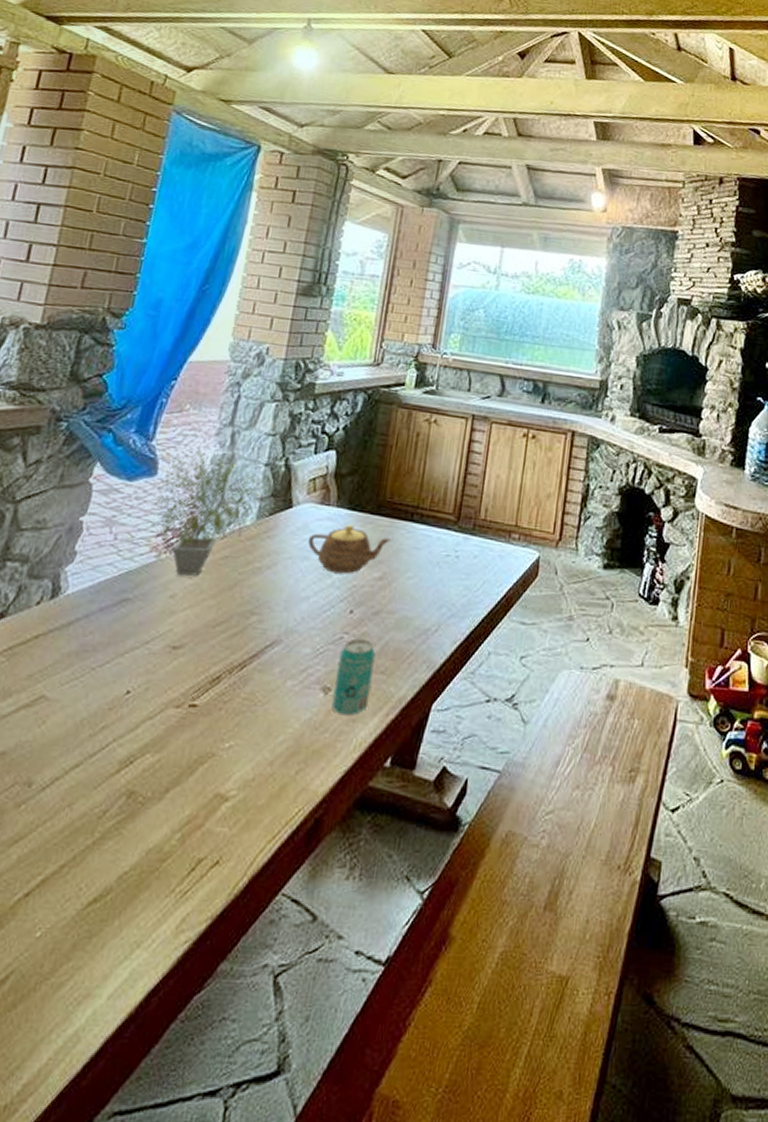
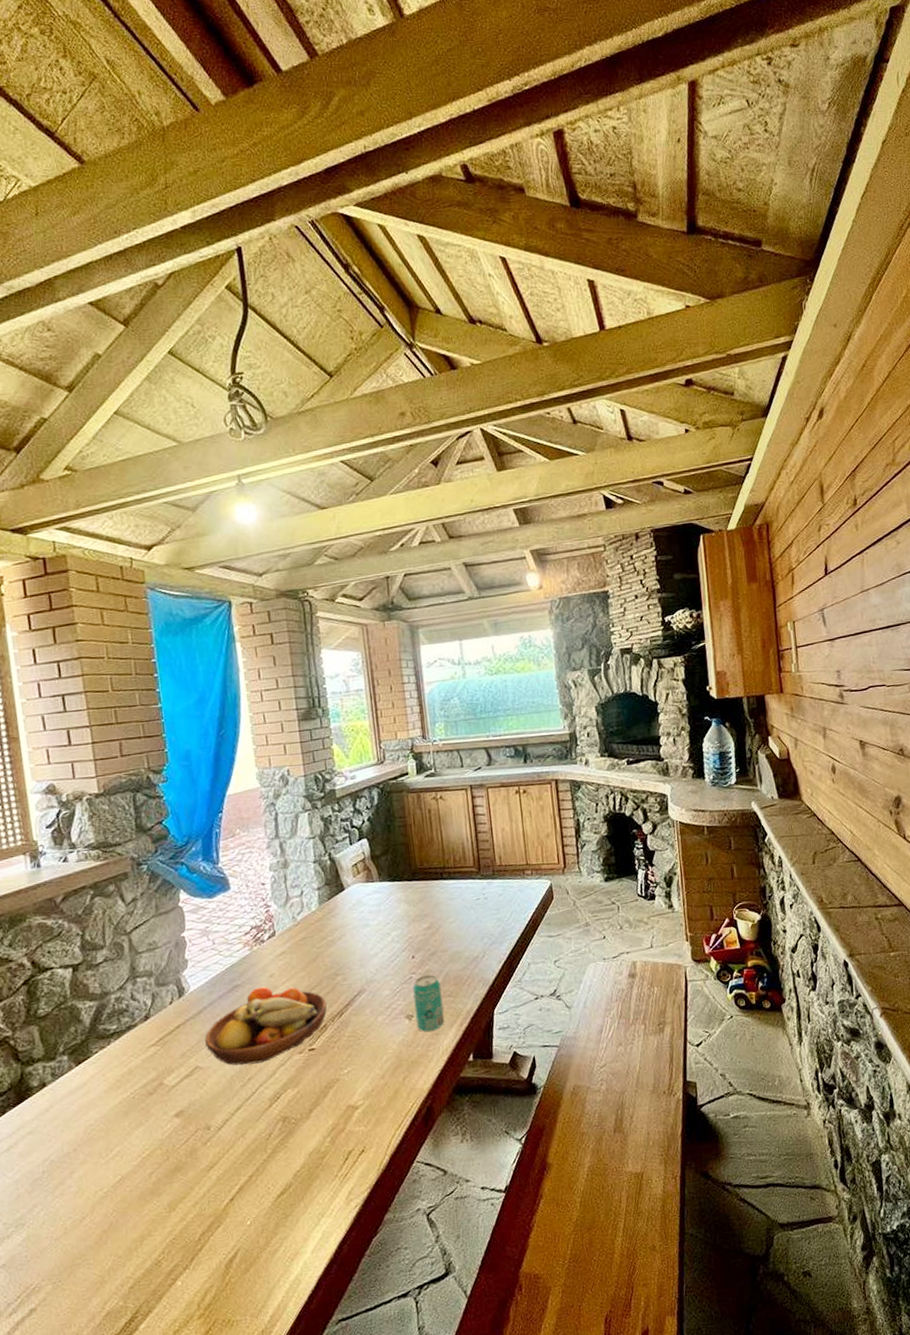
fruit bowl: none [62,607,229,709] -> present [205,987,327,1066]
potted plant: present [152,447,267,576] -> none [232,861,322,960]
teapot: present [308,525,391,574] -> none [364,893,430,932]

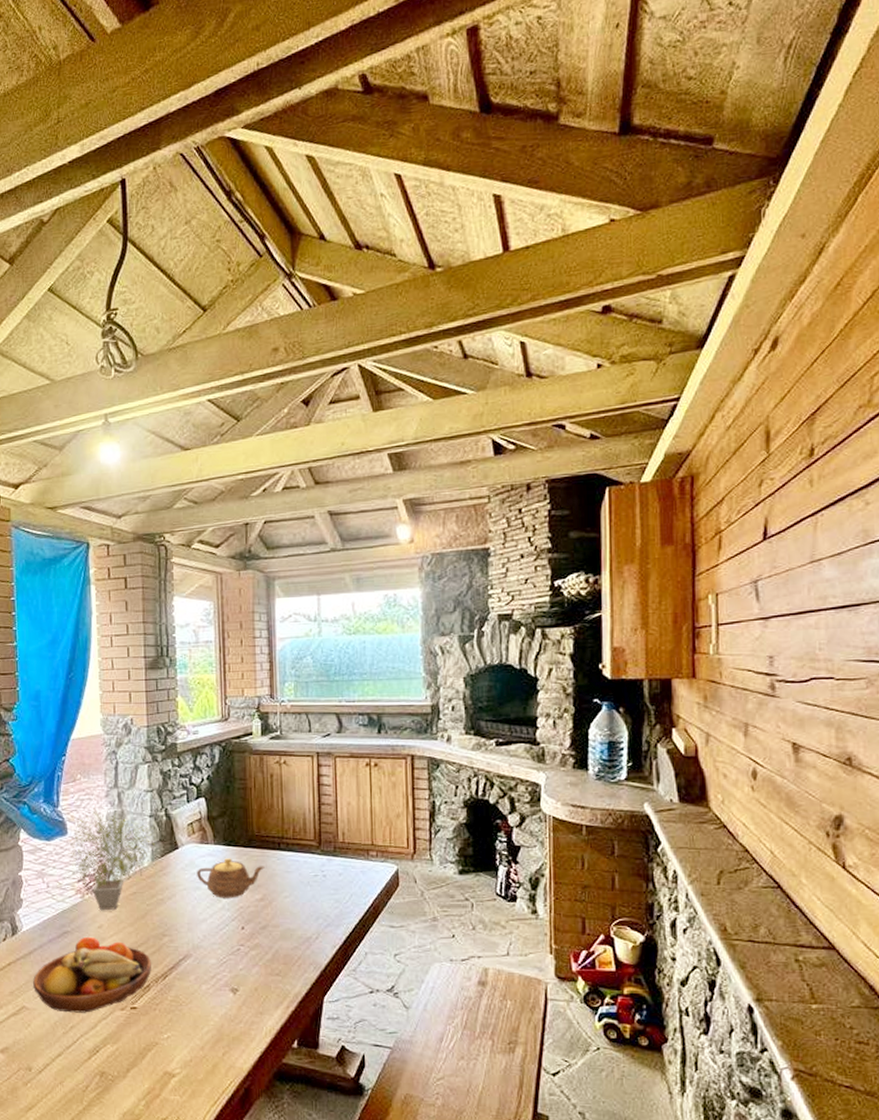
potted plant: none [232,861,322,960] -> present [68,808,156,911]
teapot: none [364,893,430,932] -> present [197,858,265,898]
beverage can: present [412,974,445,1032] -> none [240,949,271,1010]

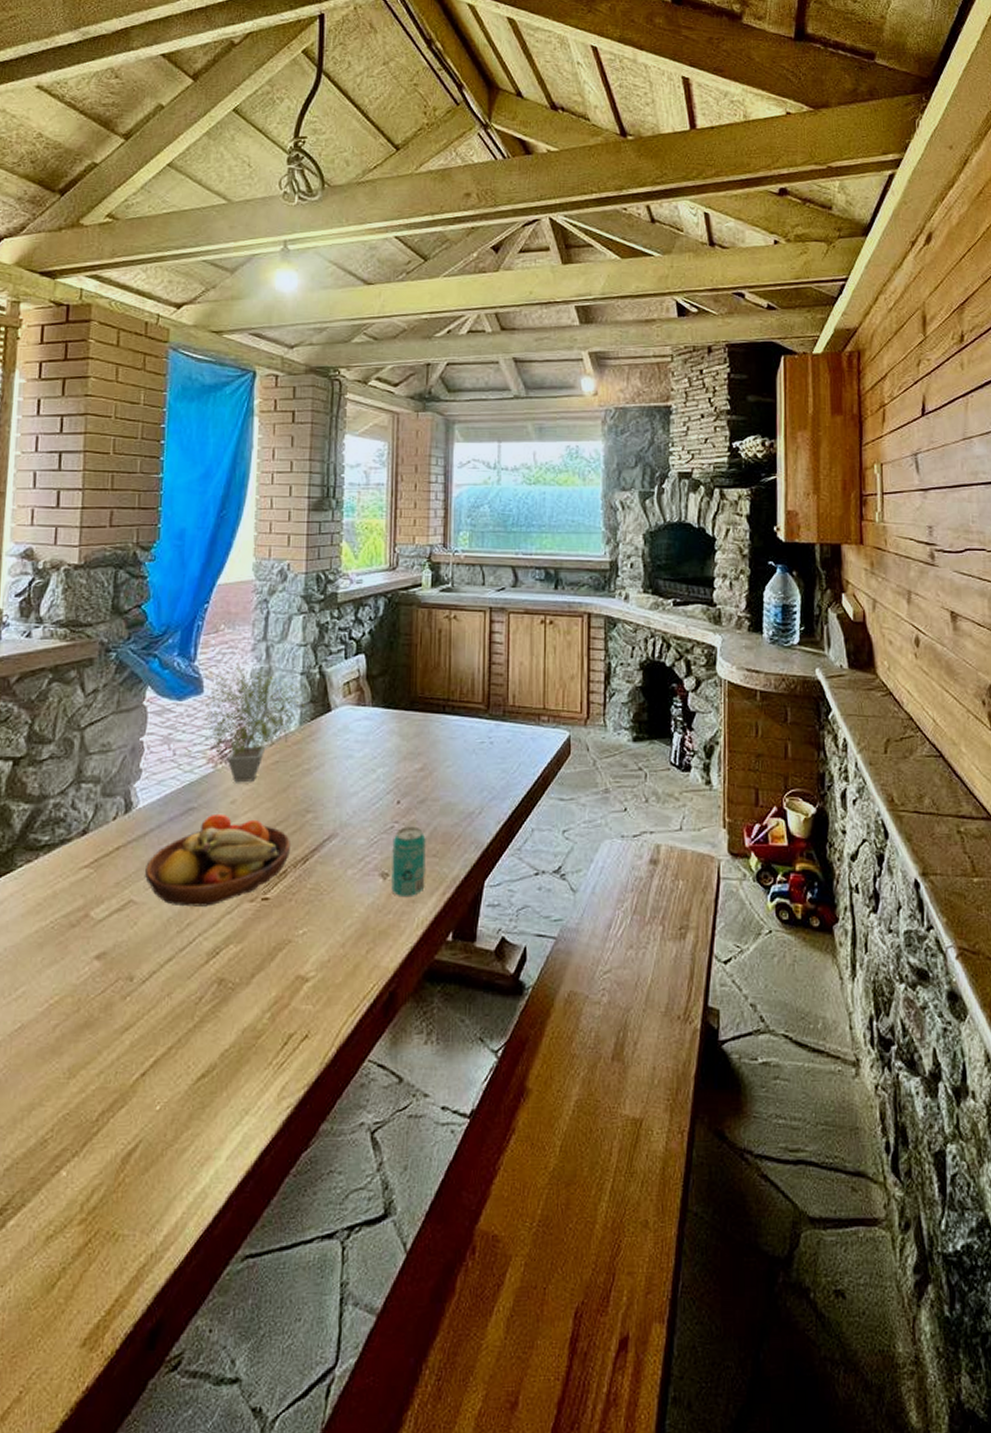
teapot: present [197,858,265,898] -> none [350,722,427,768]
beverage can: none [240,949,271,1010] -> present [391,826,426,898]

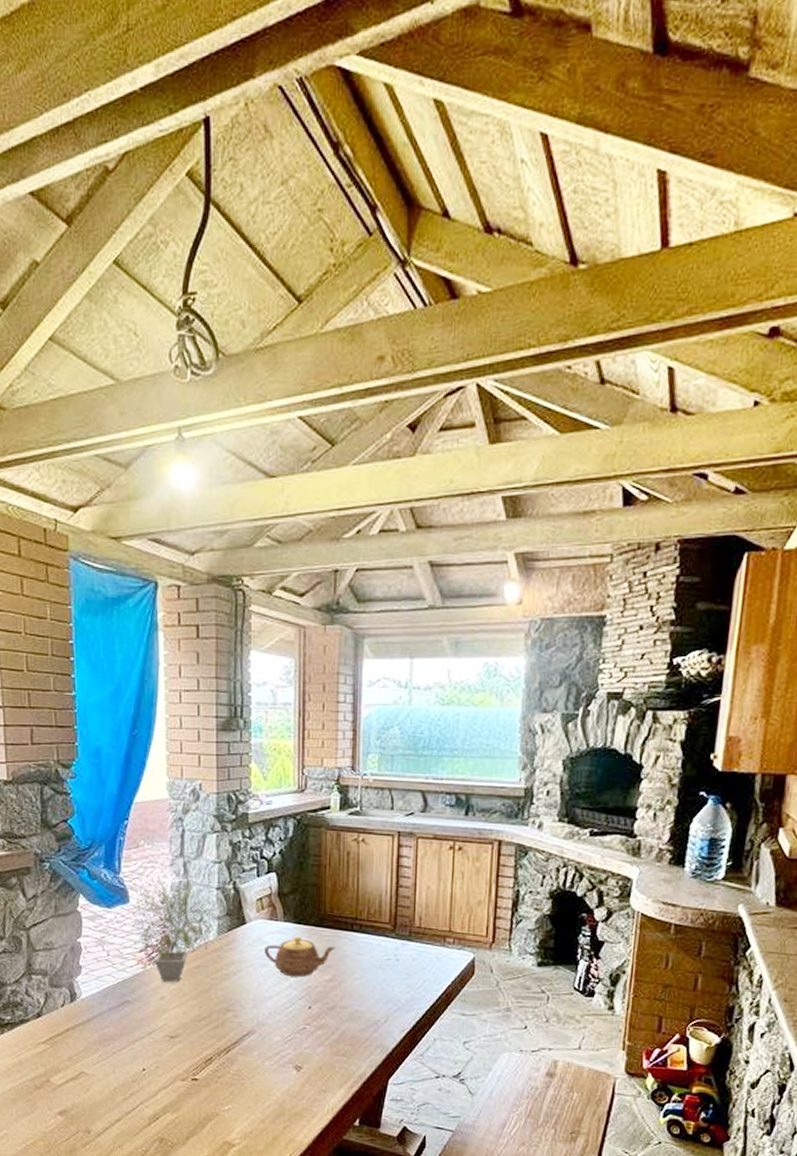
fruit bowl: present [145,813,290,907] -> none [92,1007,214,1082]
teapot: none [350,722,427,768] -> present [264,936,336,978]
beverage can: present [391,826,426,898] -> none [304,1028,335,1088]

